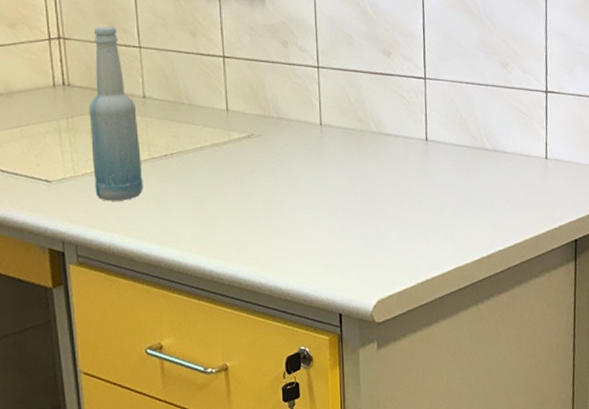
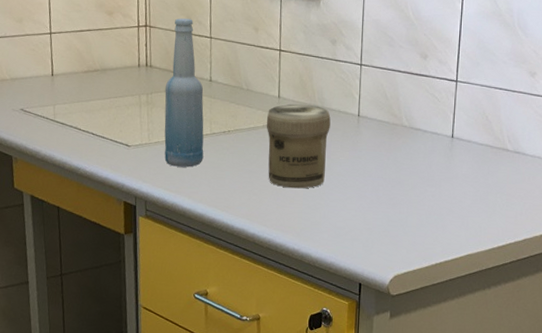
jar: none [215,116,290,214] -> present [266,104,331,189]

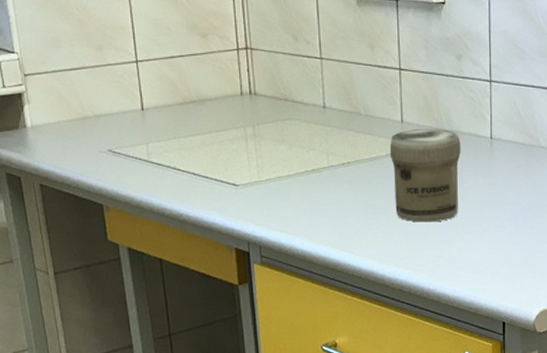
bottle: present [164,18,204,167] -> none [273,38,322,206]

